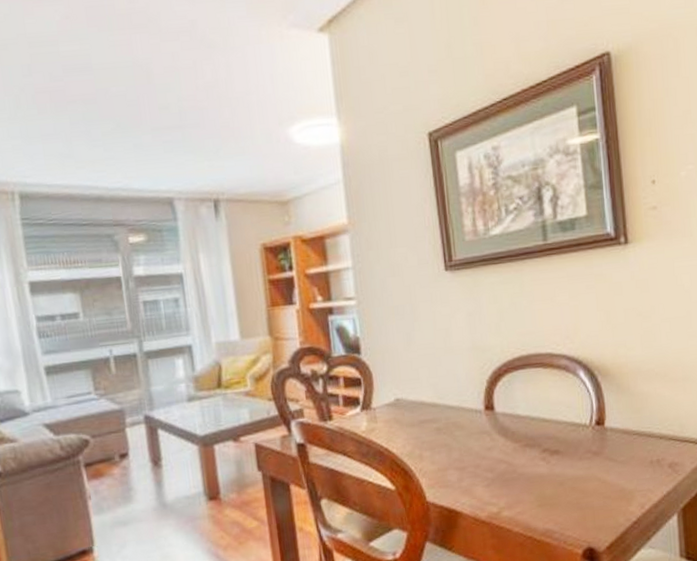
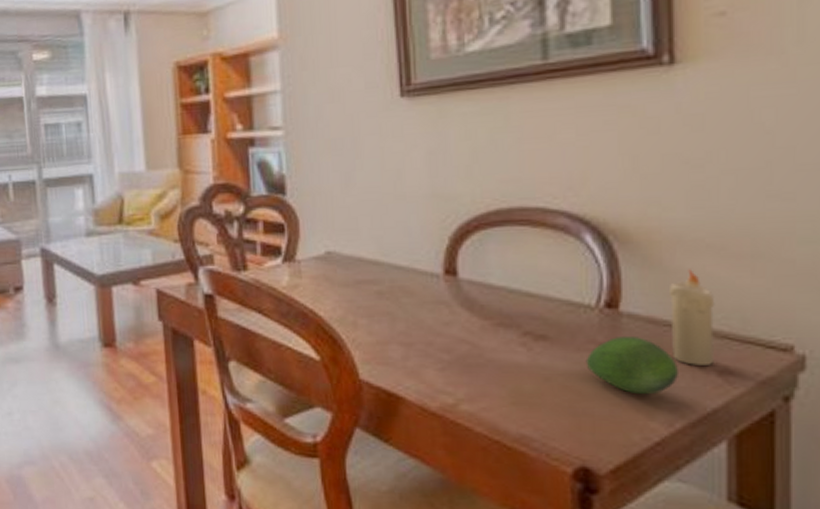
fruit: none [585,444,645,488] -> present [585,337,680,395]
candle: none [635,392,666,462] -> present [670,269,715,365]

